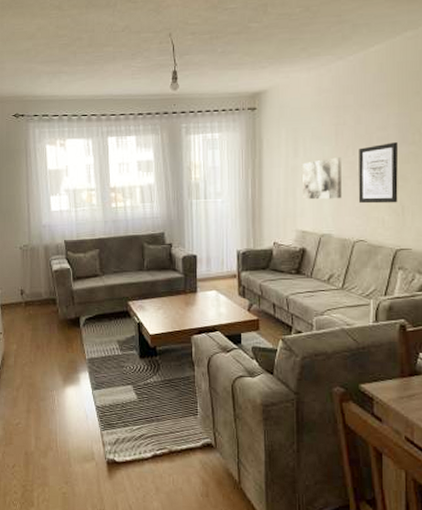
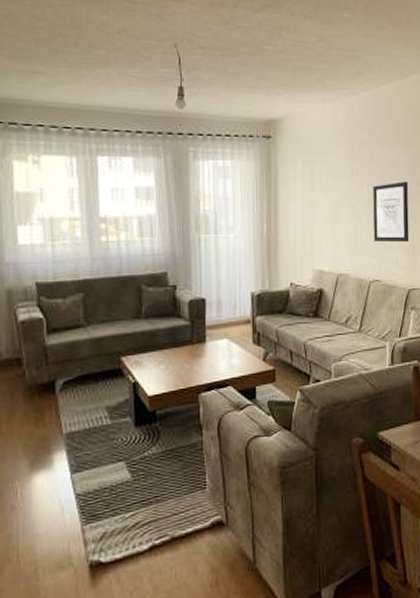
wall art: present [302,157,342,200] -> none [319,194,358,237]

